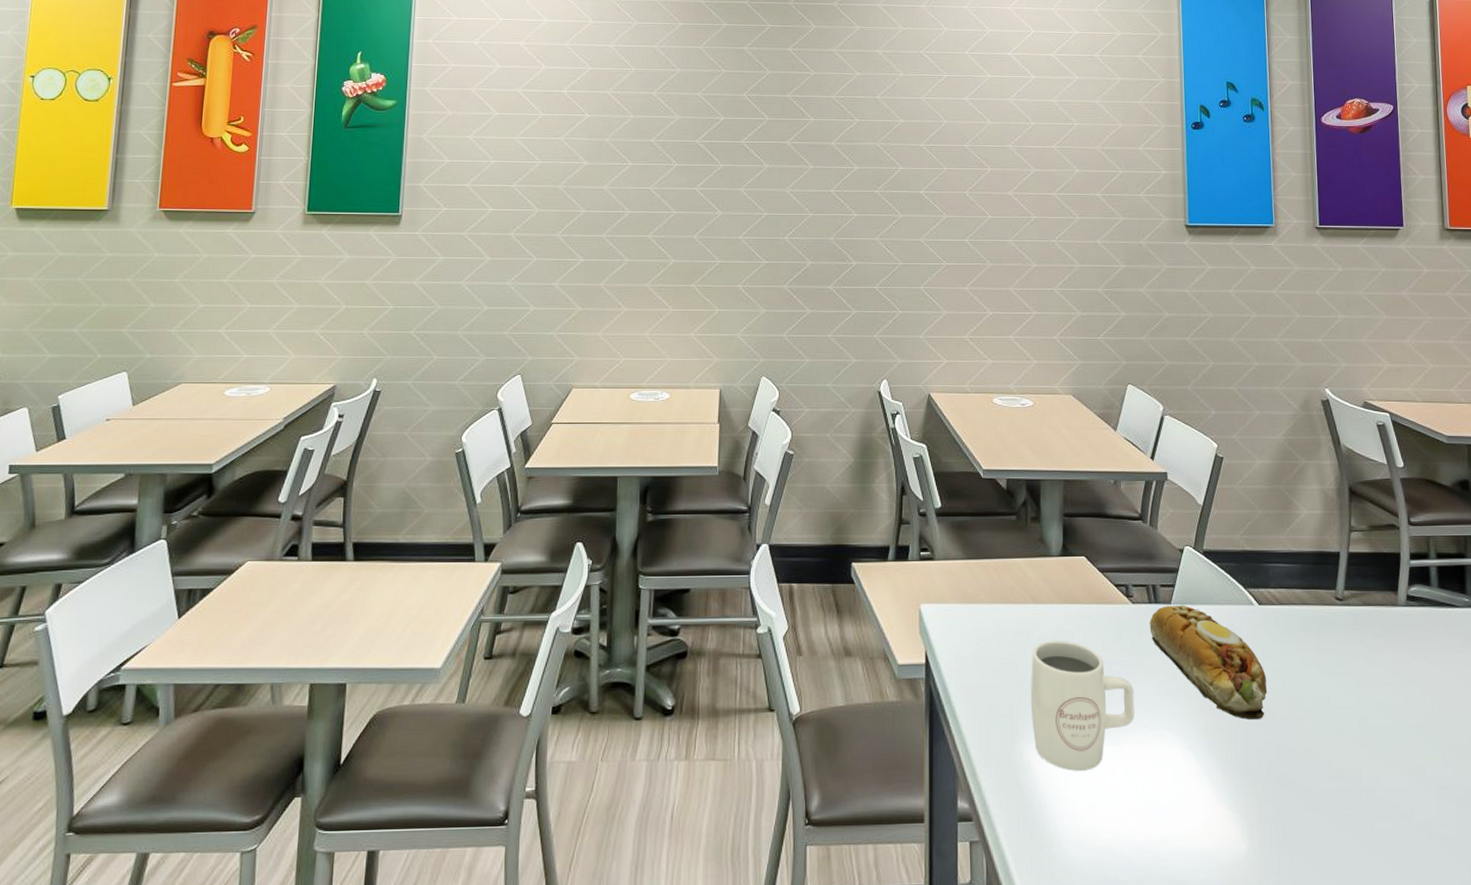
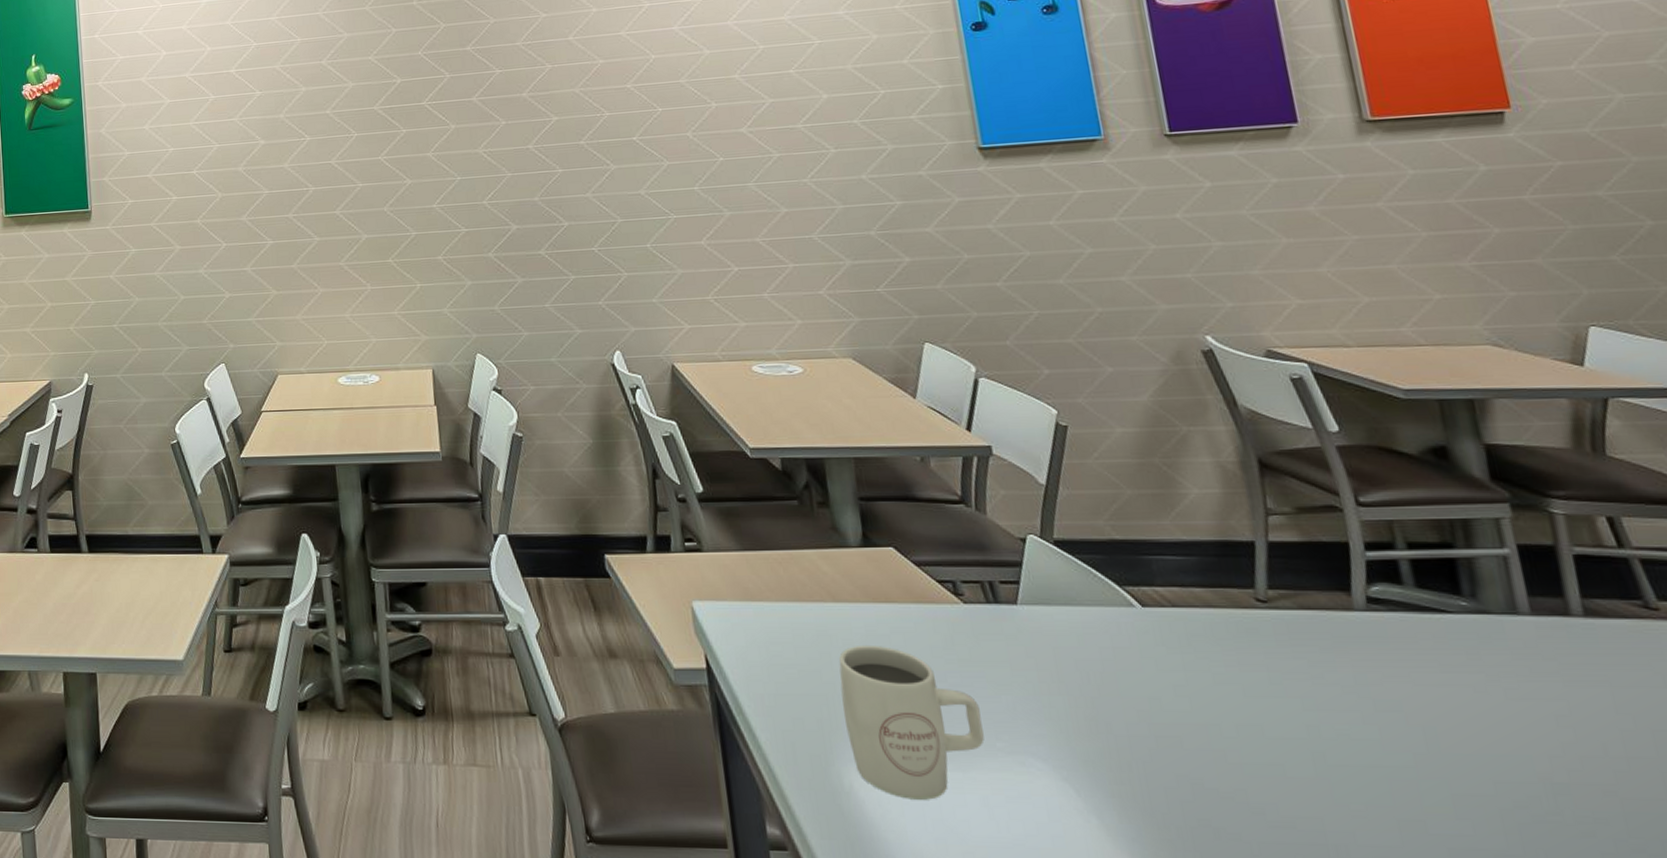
sandwich: present [1149,604,1268,719] -> none [990,605,1170,748]

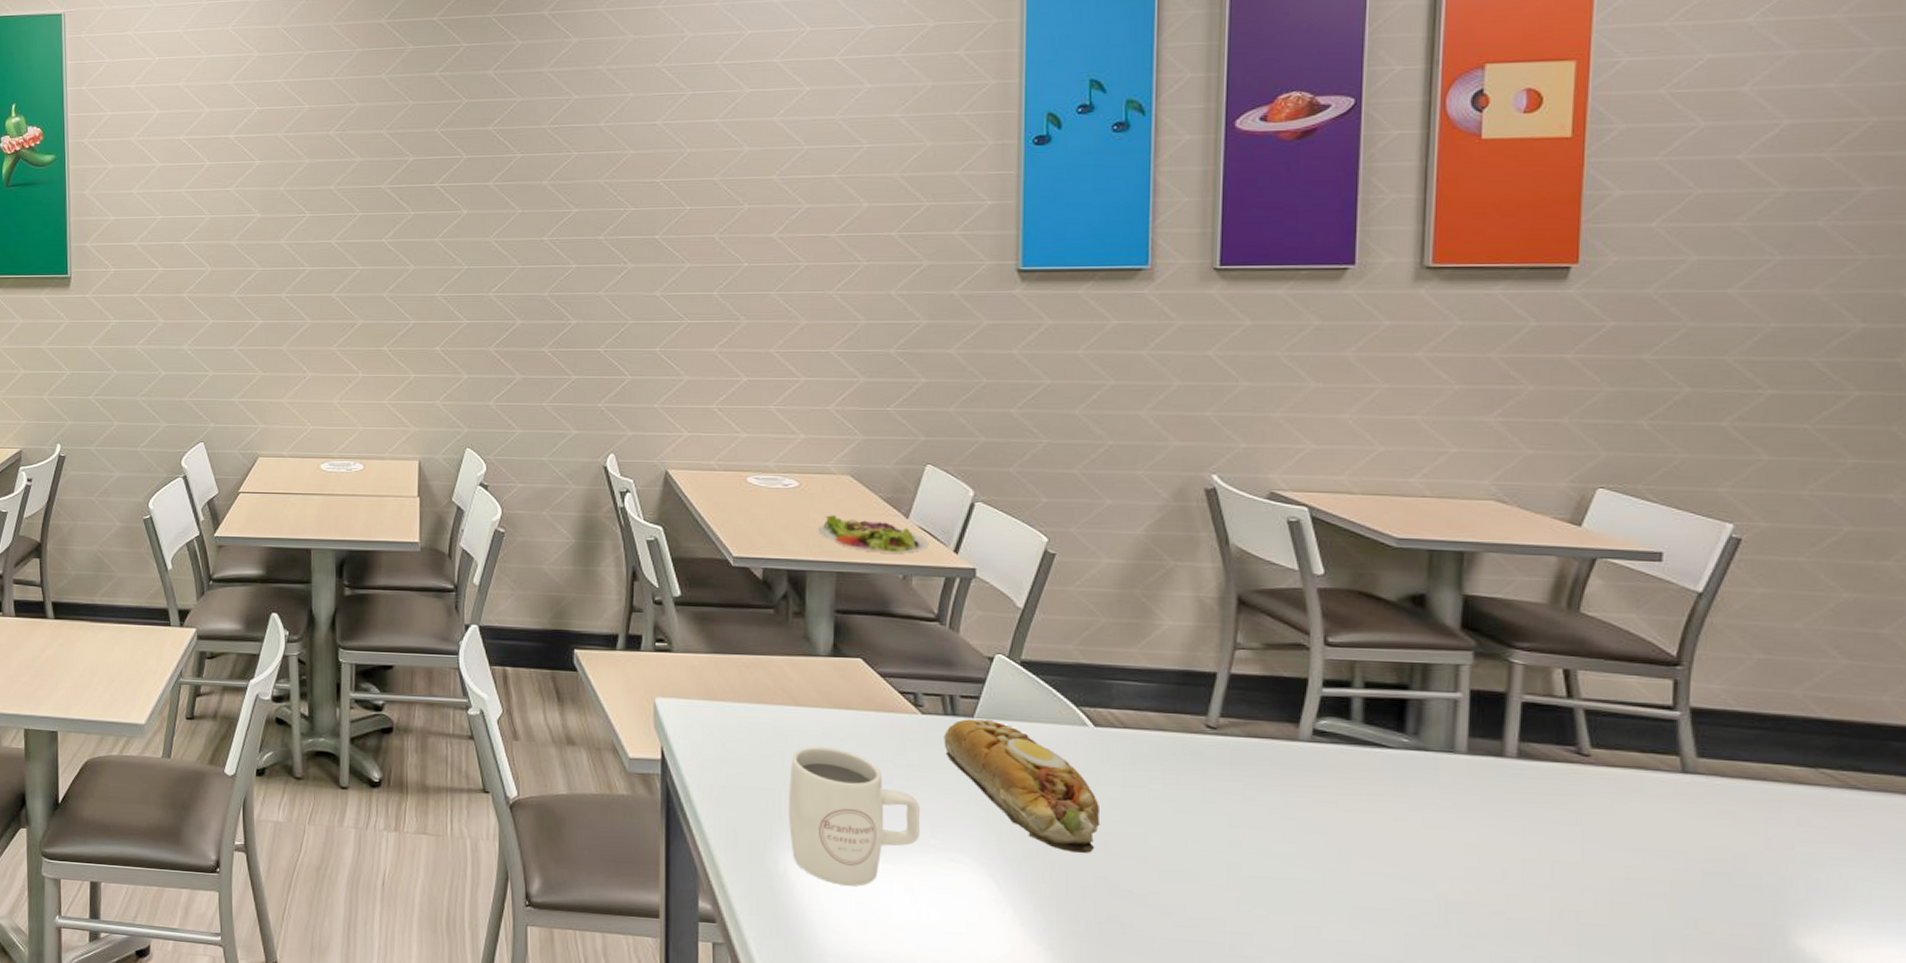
salad plate: none [829,399,942,435] -> present [819,515,930,554]
sandwich: none [990,605,1170,748] -> present [944,719,1101,853]

